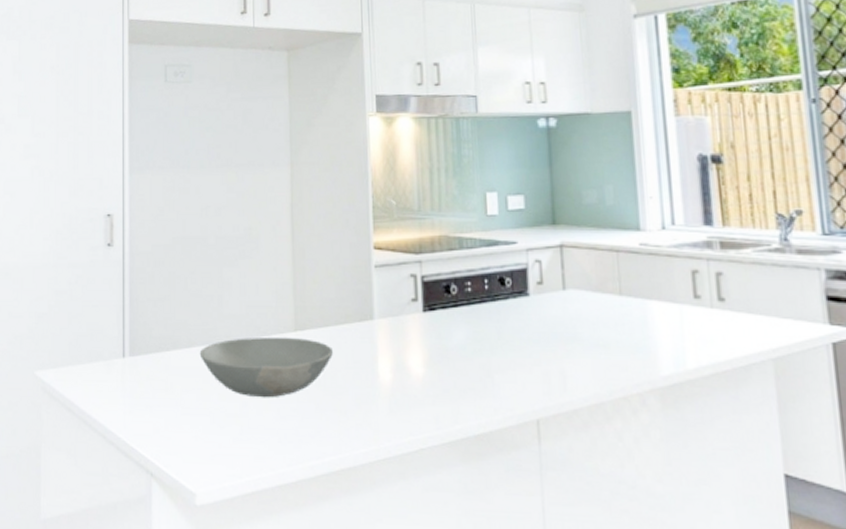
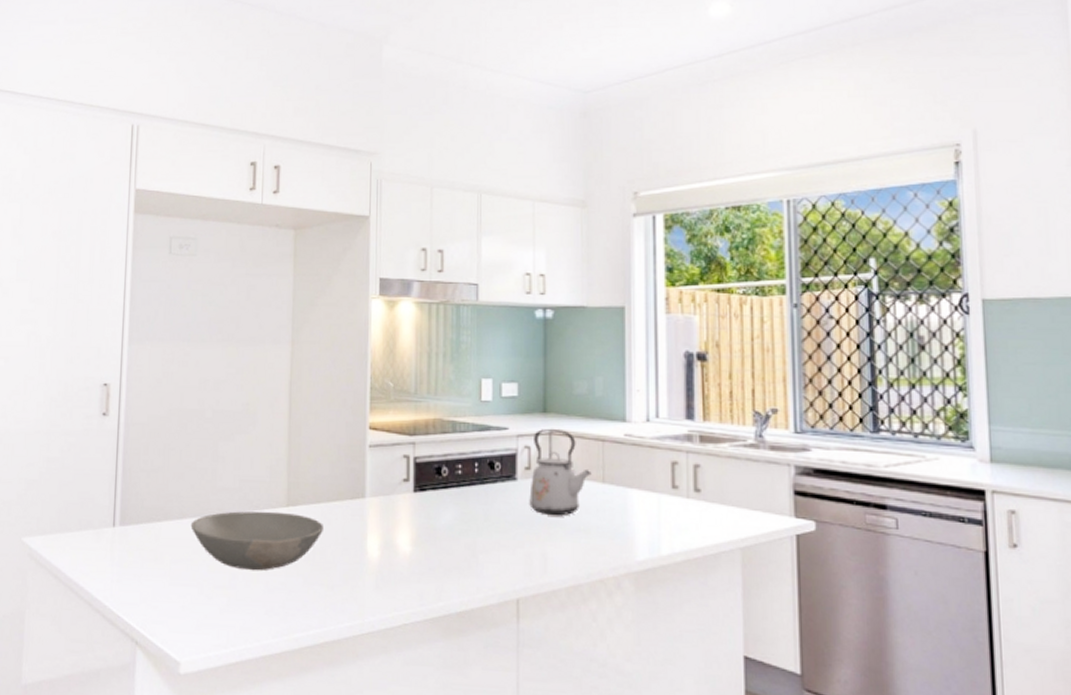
kettle: none [543,242,607,332] -> present [529,429,592,516]

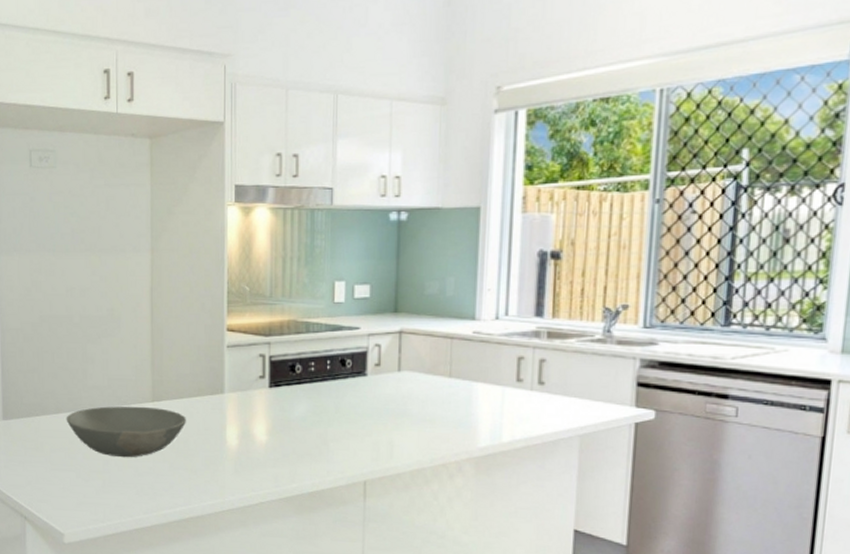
kettle: present [529,429,592,516] -> none [378,328,439,408]

